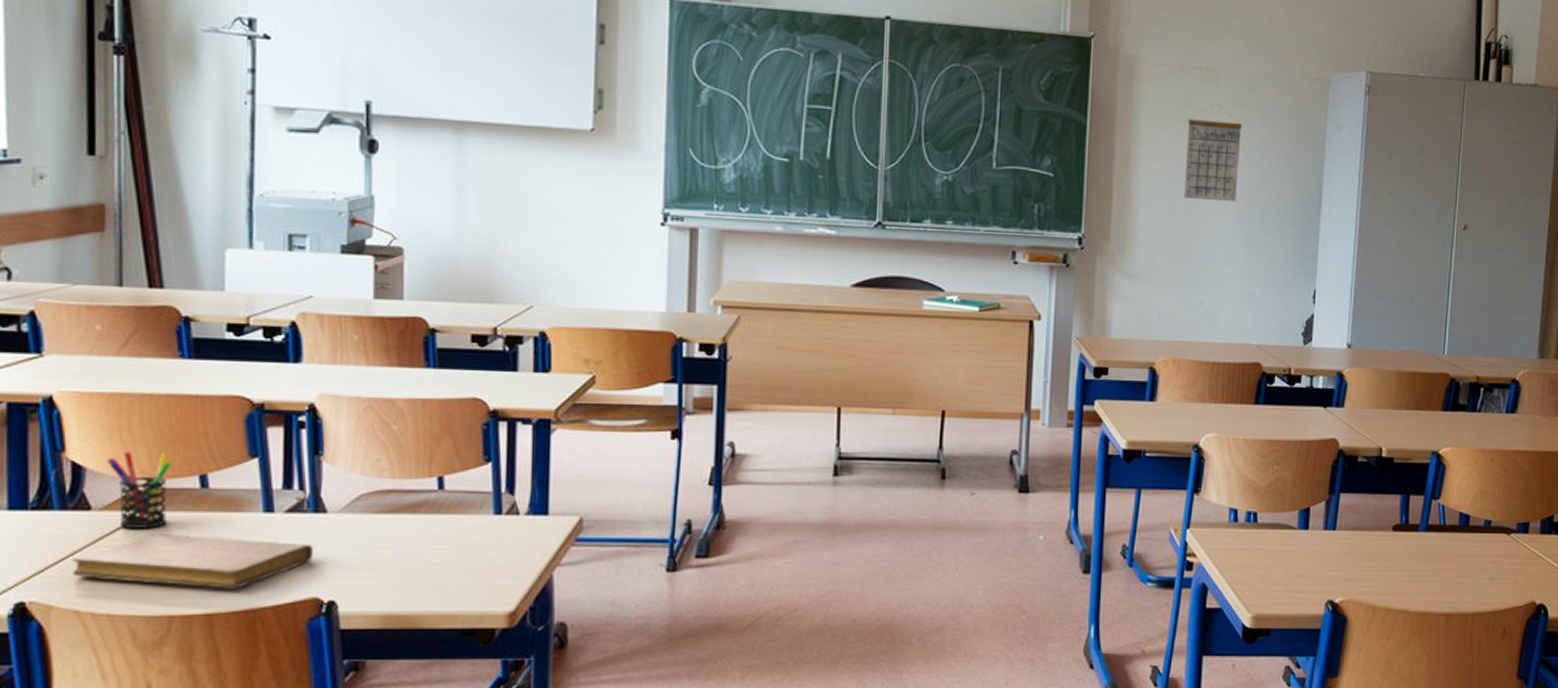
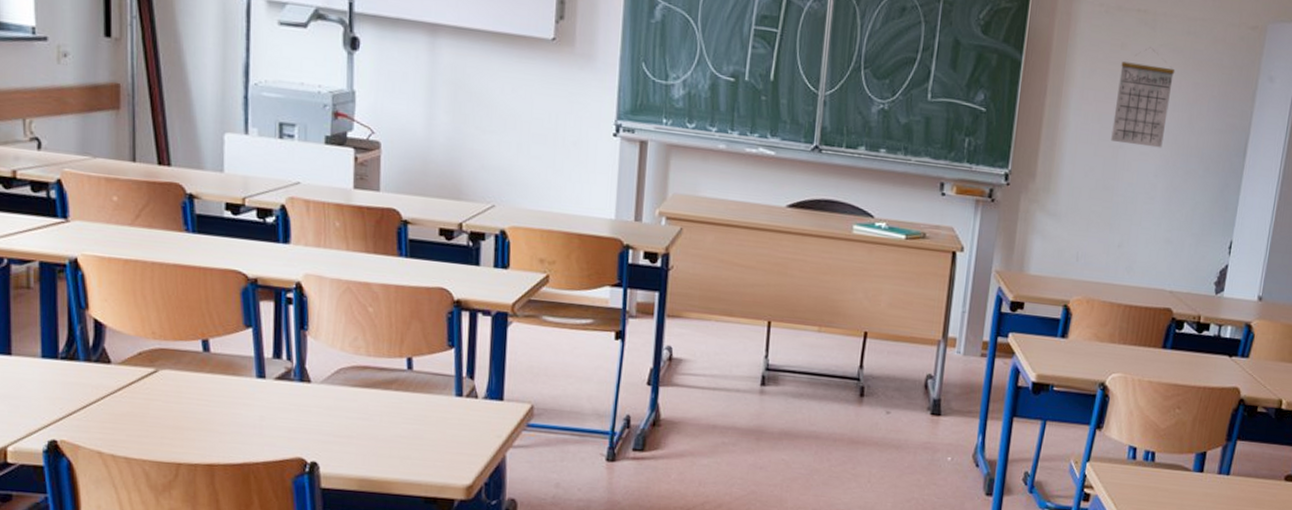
notebook: present [72,533,313,589] -> none [95,389,299,444]
pen holder: present [107,451,172,528] -> none [124,313,178,384]

